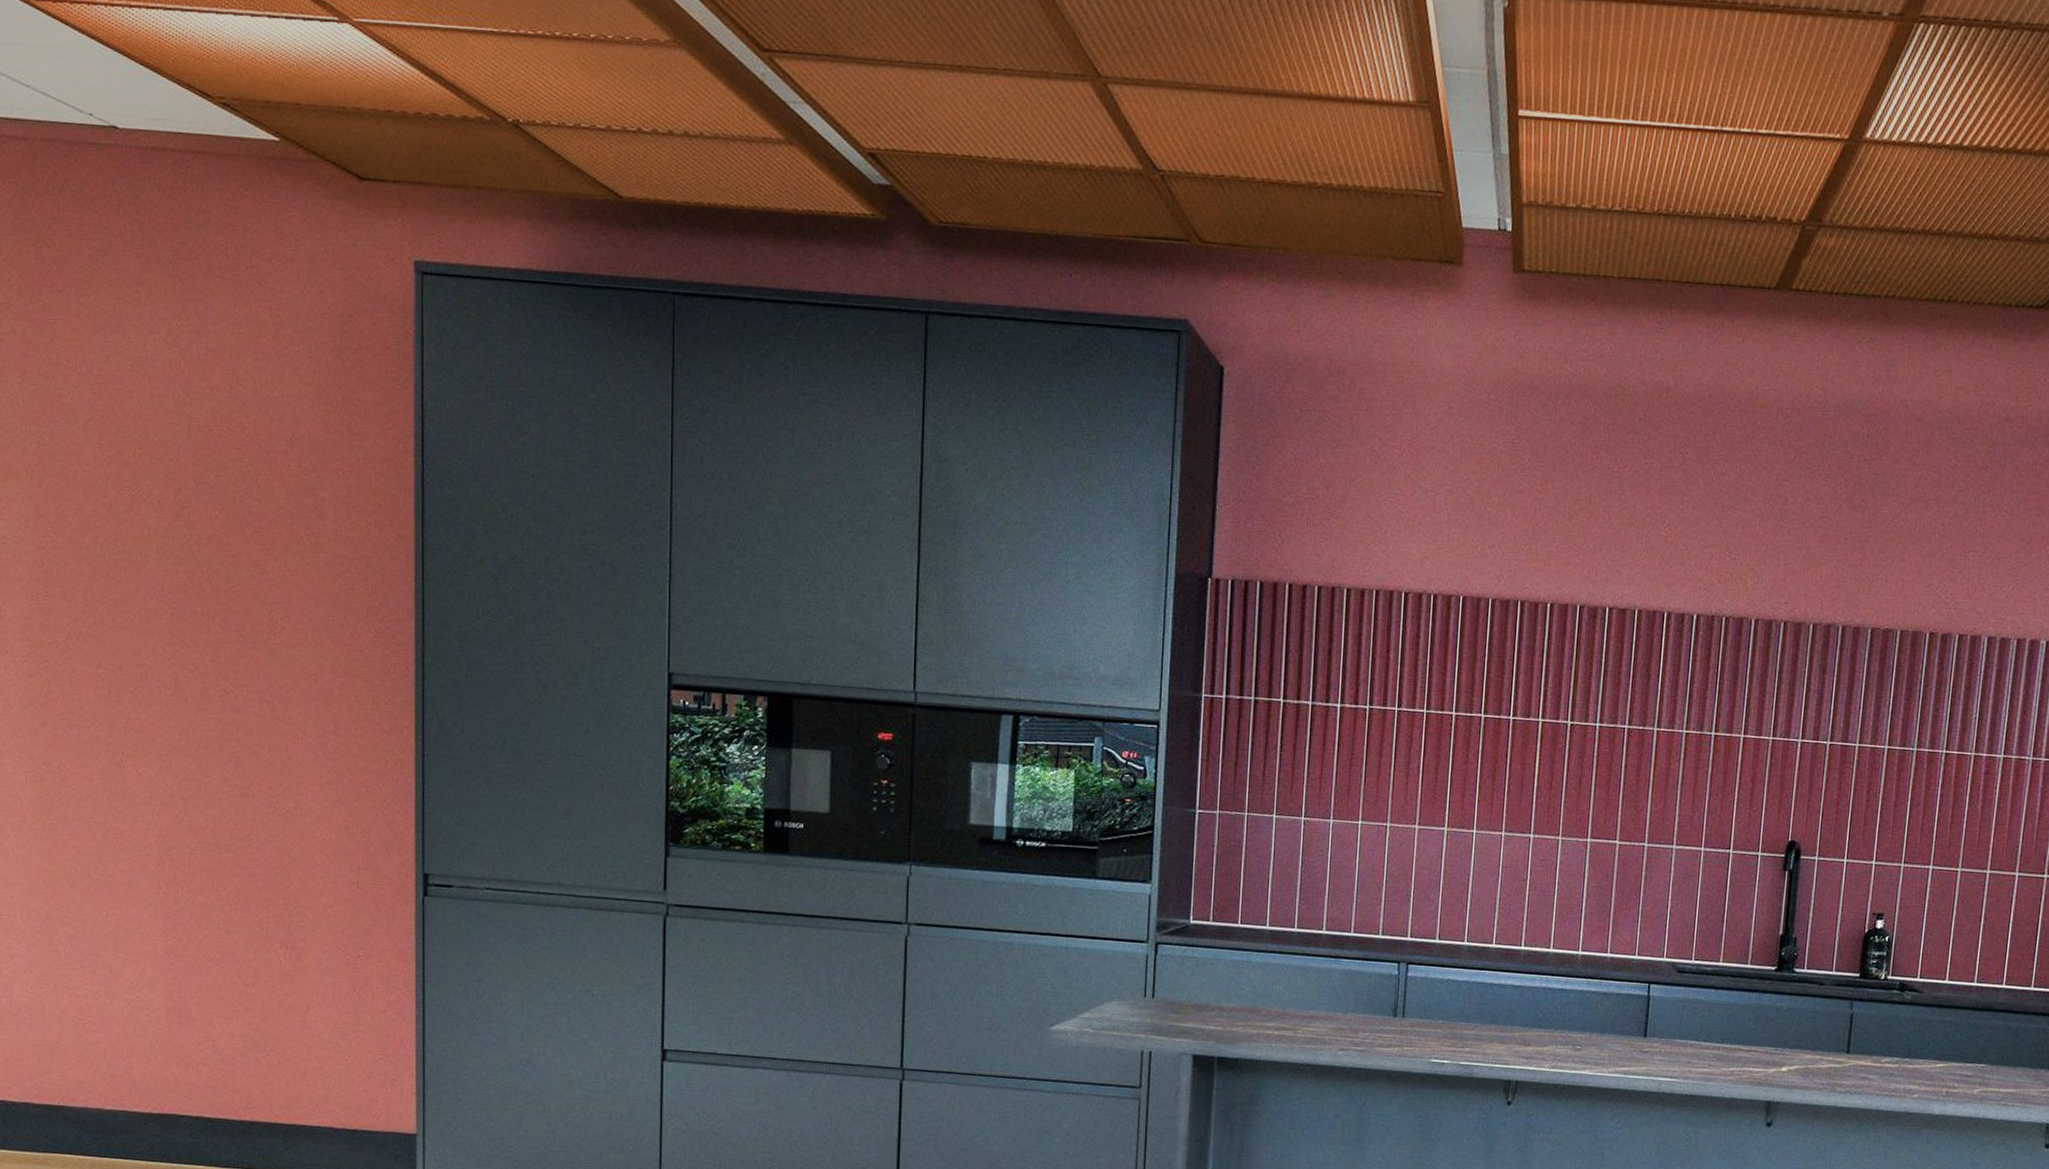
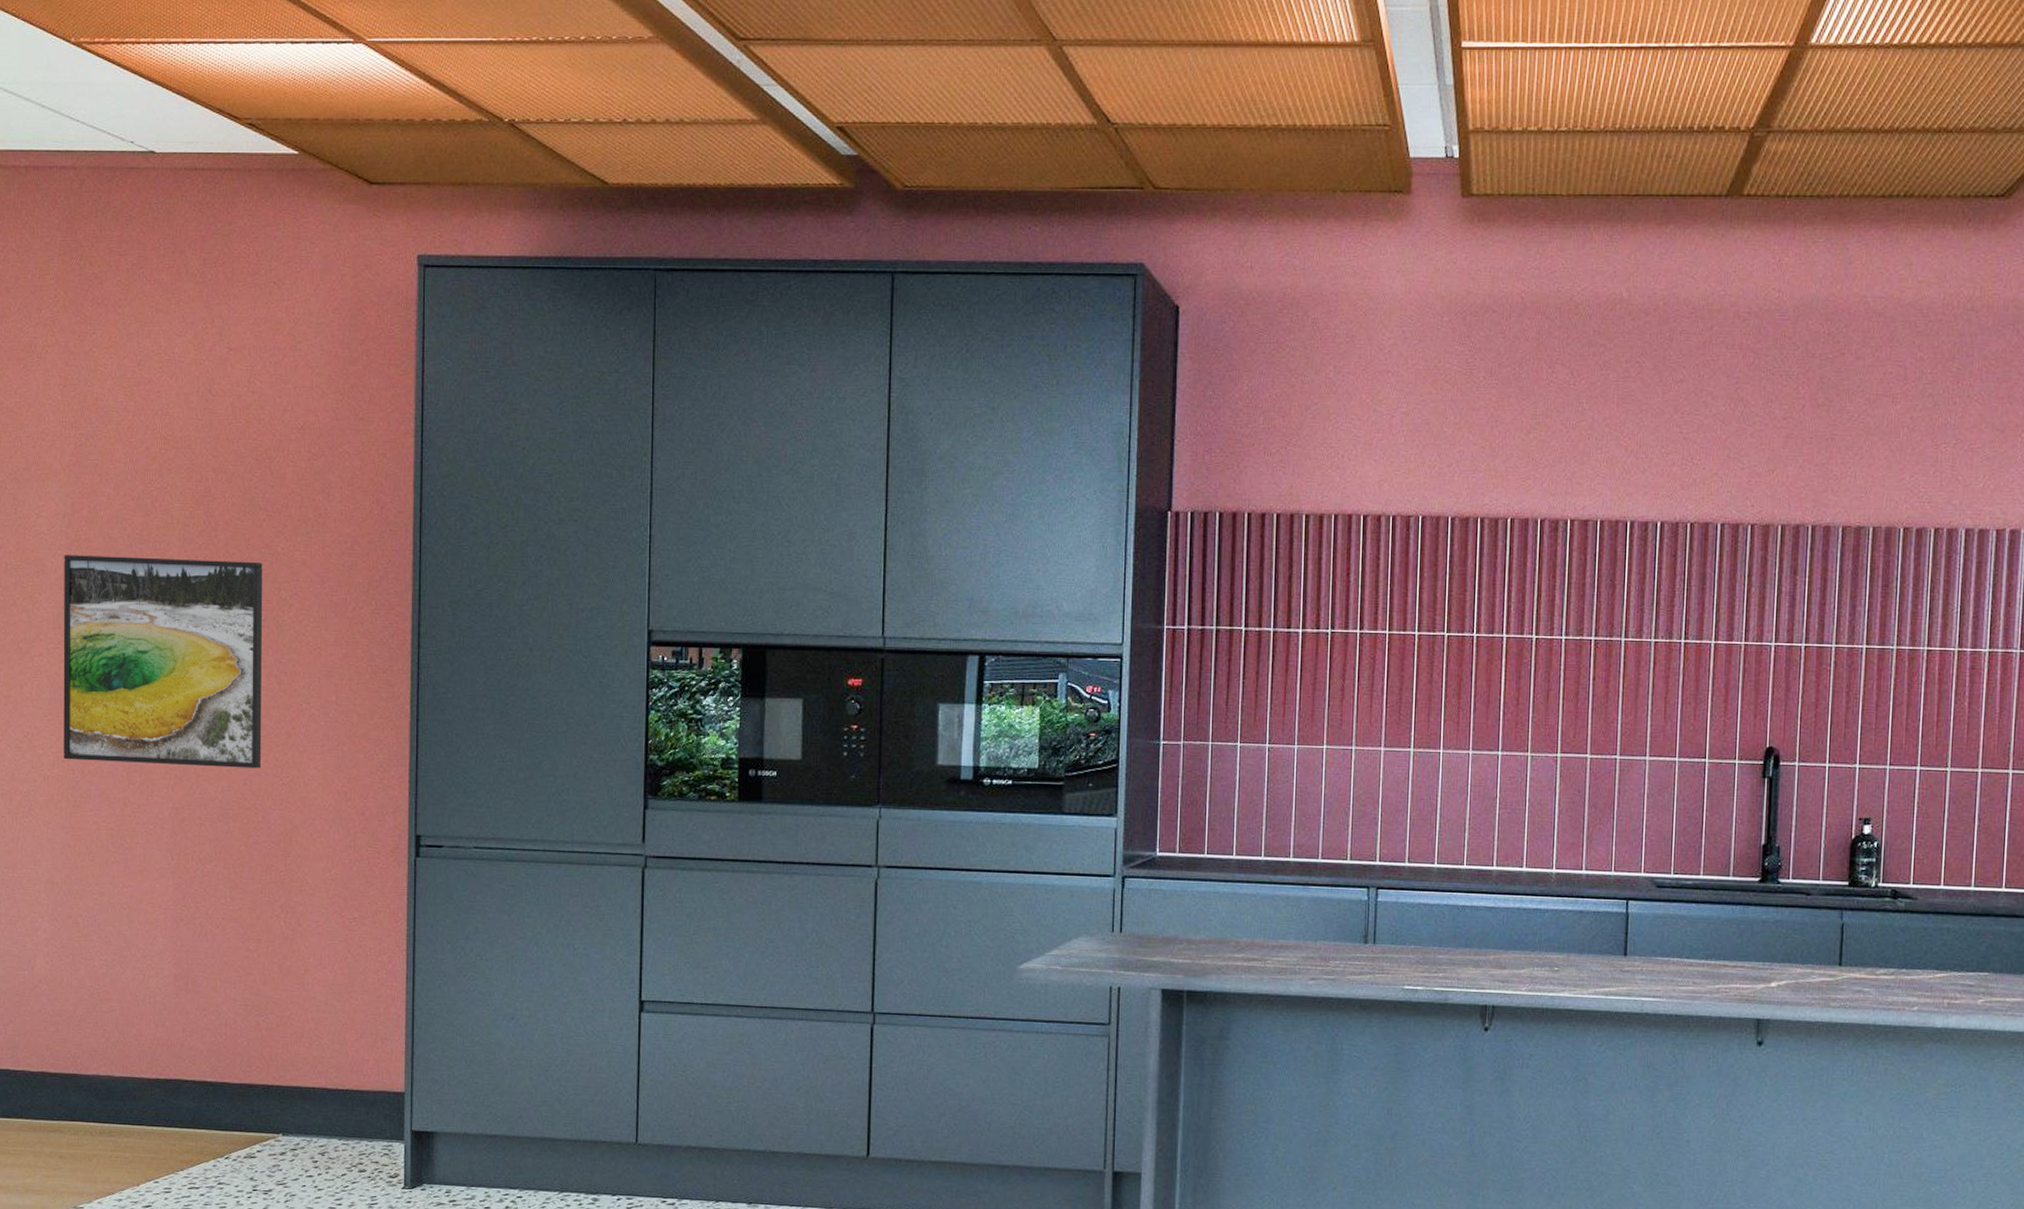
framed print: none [29,562,255,798] -> present [63,555,263,769]

